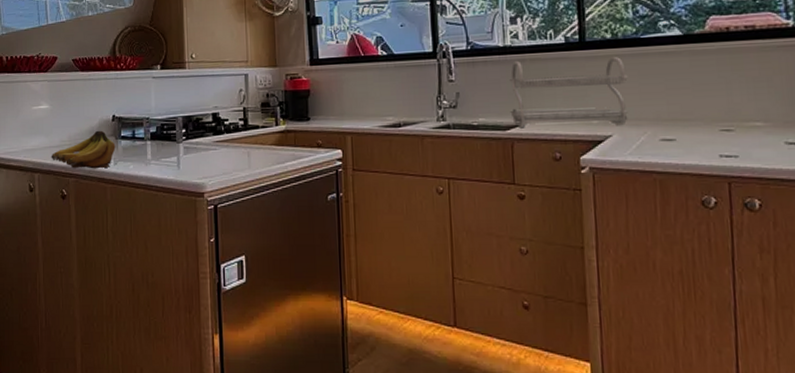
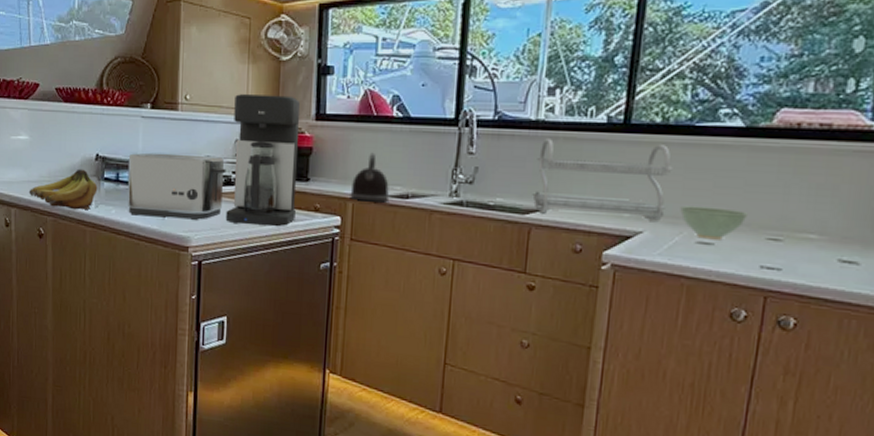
toaster: none [142,107,233,169] -> present [128,152,226,221]
coffee maker: none [236,46,300,167] -> present [225,94,300,227]
kettle: none [348,89,384,134] -> present [350,152,390,203]
bowl: none [641,107,701,136] -> present [680,205,749,240]

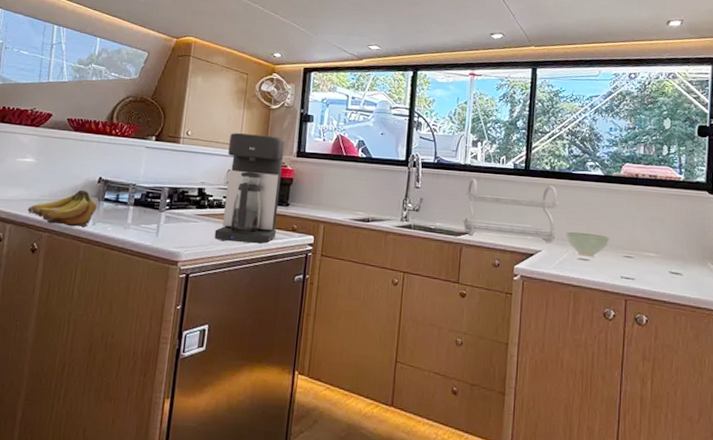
toaster: present [128,152,226,221] -> none [124,177,218,239]
kettle: present [350,152,390,203] -> none [322,184,354,225]

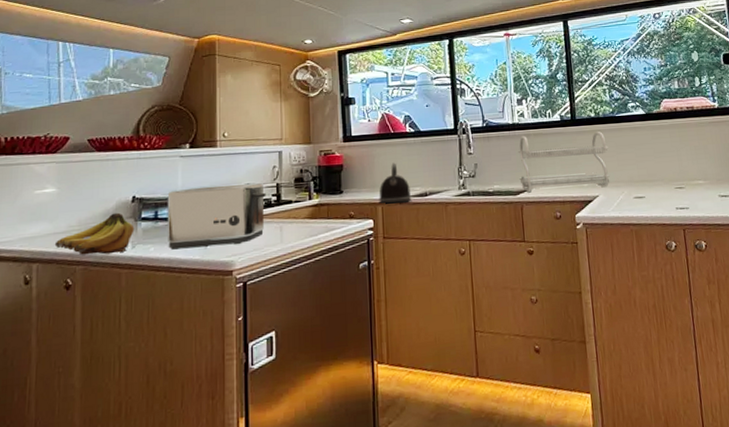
toaster: none [124,177,218,239] -> present [167,183,266,250]
coffee maker: present [214,133,284,245] -> none [268,124,333,242]
kettle: none [322,184,354,225] -> present [379,162,412,204]
bowl: present [566,231,611,257] -> none [619,171,661,195]

